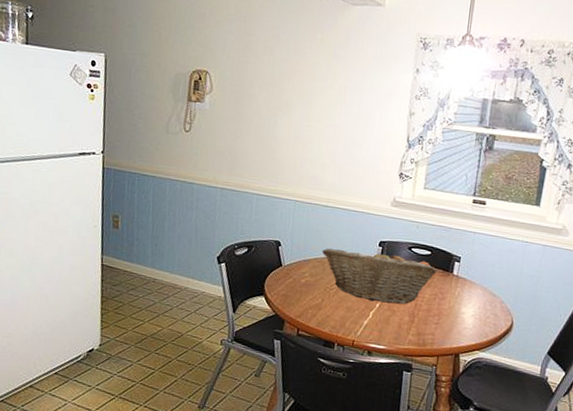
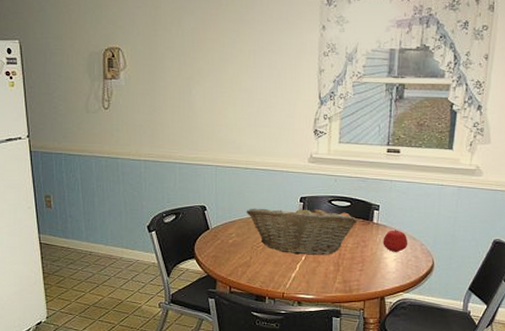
apple: none [461,284,488,308] -> present [383,230,408,252]

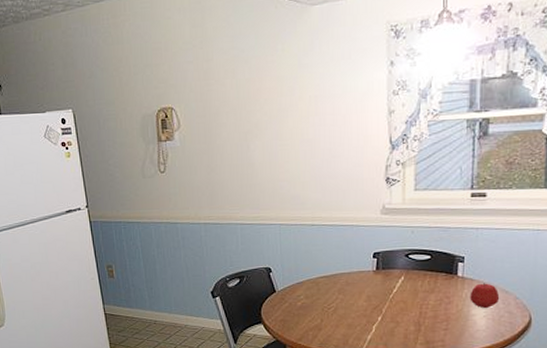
fruit basket: present [246,204,358,255] -> none [314,260,440,315]

